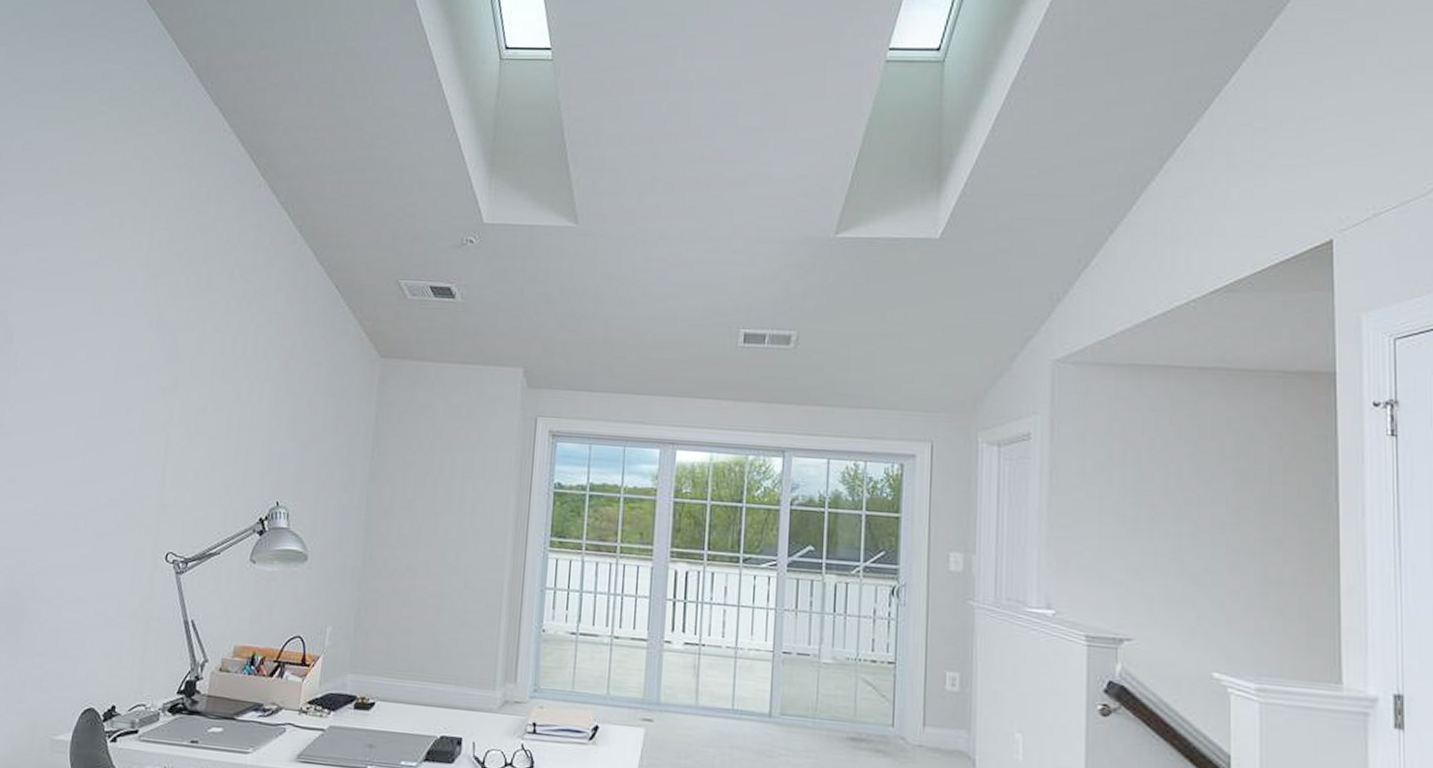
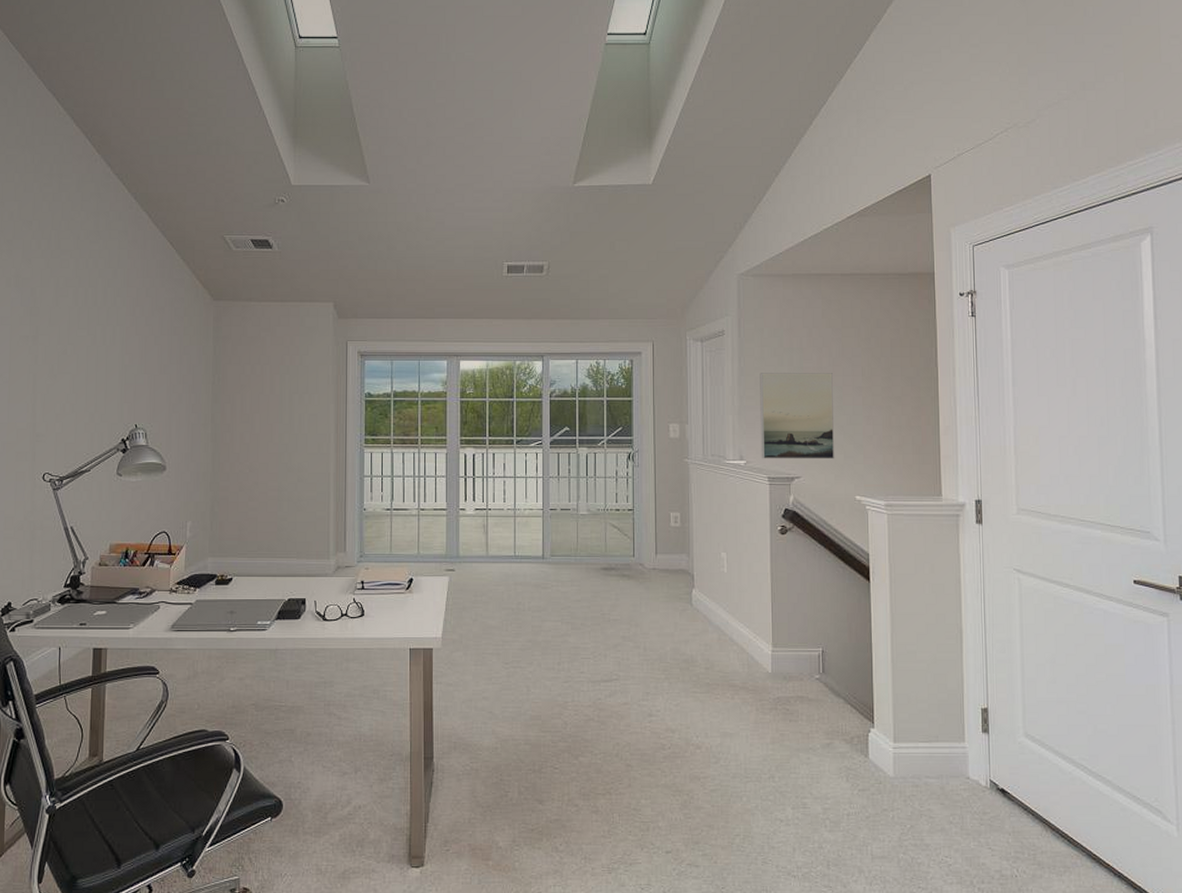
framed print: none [1076,493,1184,619] -> present [760,373,835,459]

